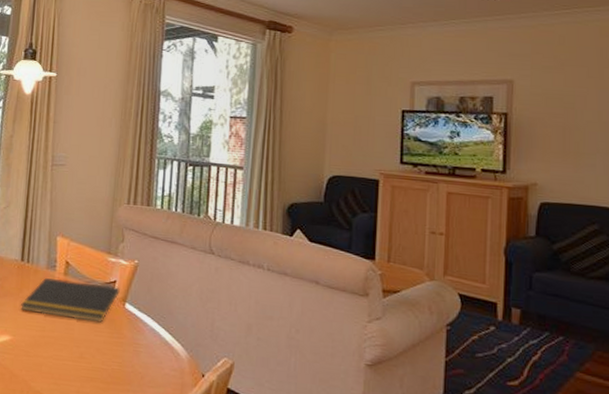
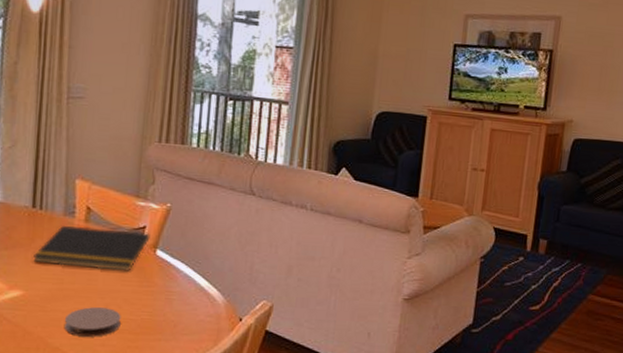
coaster: none [45,354,94,384] -> present [65,307,121,337]

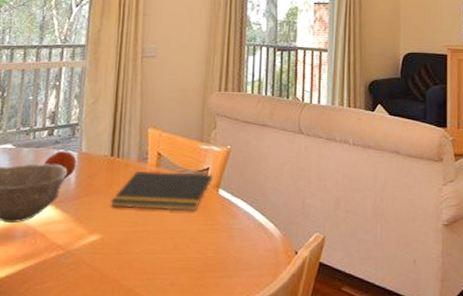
coaster: present [65,307,121,337] -> none [138,248,189,277]

